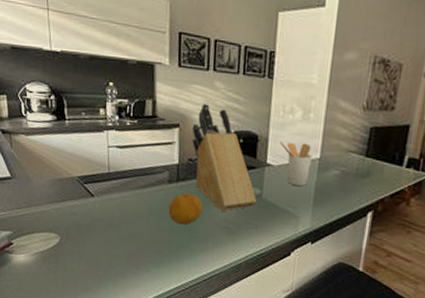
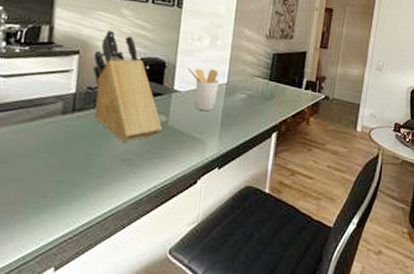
fruit: present [168,193,203,225] -> none [59,125,101,160]

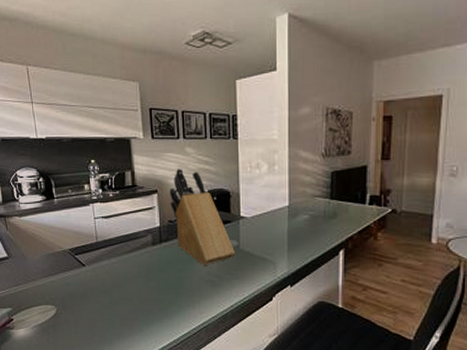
utensil holder: present [187,68,219,112] -> none [250,193,281,234]

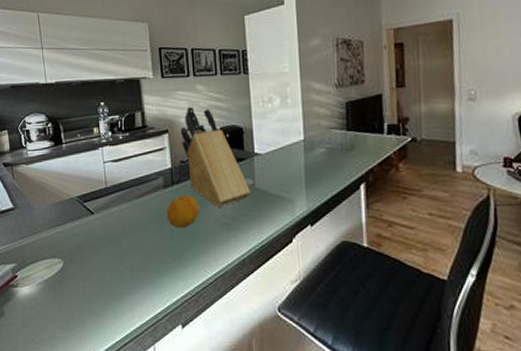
fruit: none [154,253,186,283] -> present [166,195,199,228]

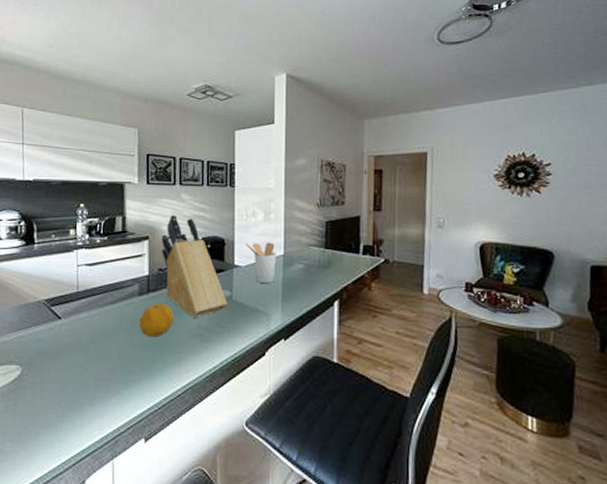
utensil holder: none [263,127,297,171] -> present [245,242,276,284]

